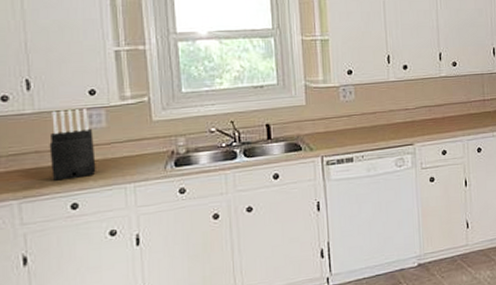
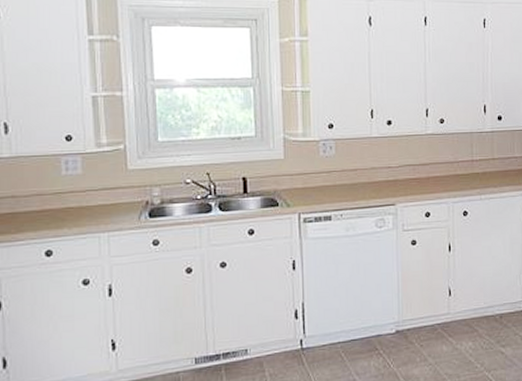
knife block: present [49,107,96,181] -> none [25,153,71,227]

